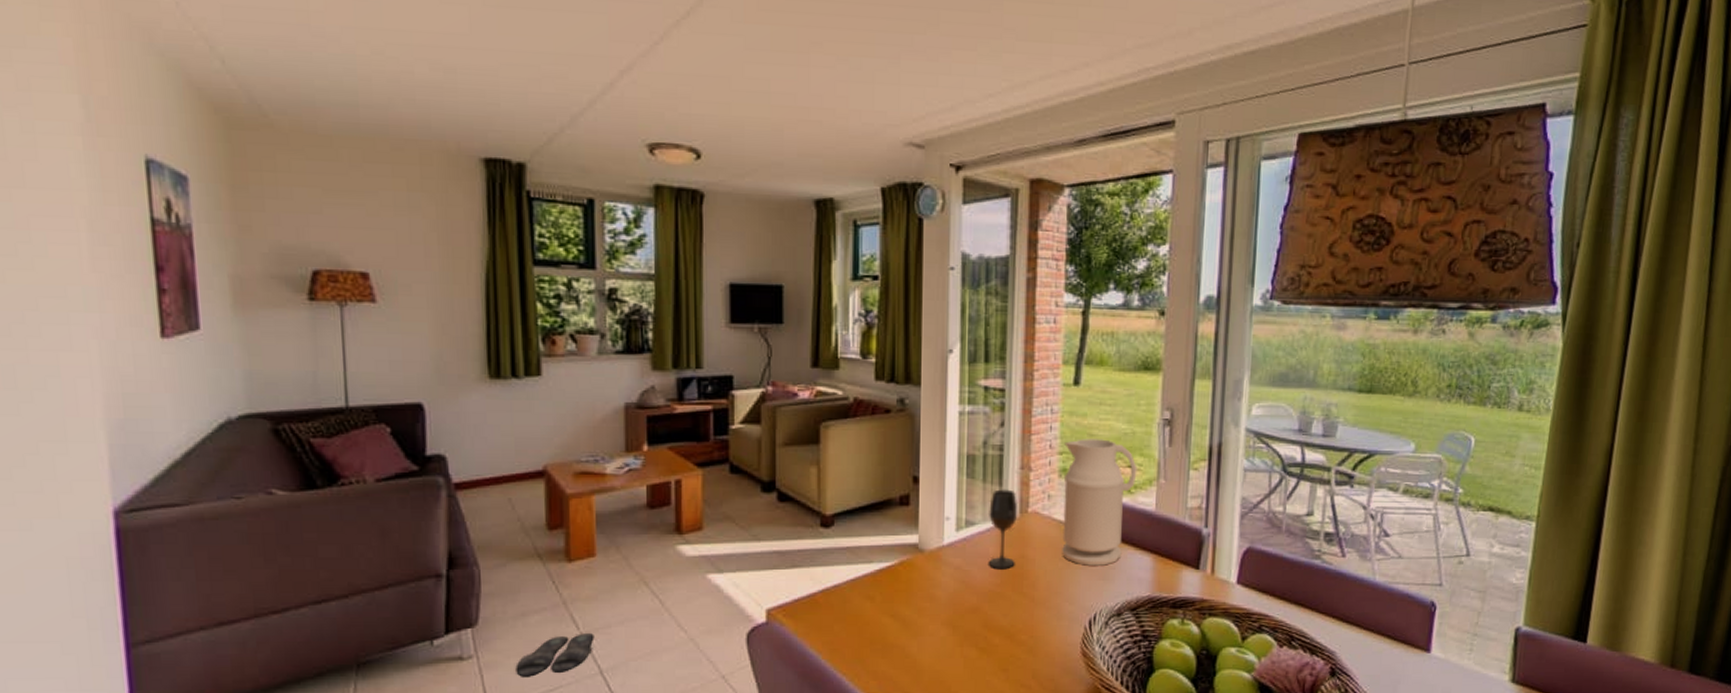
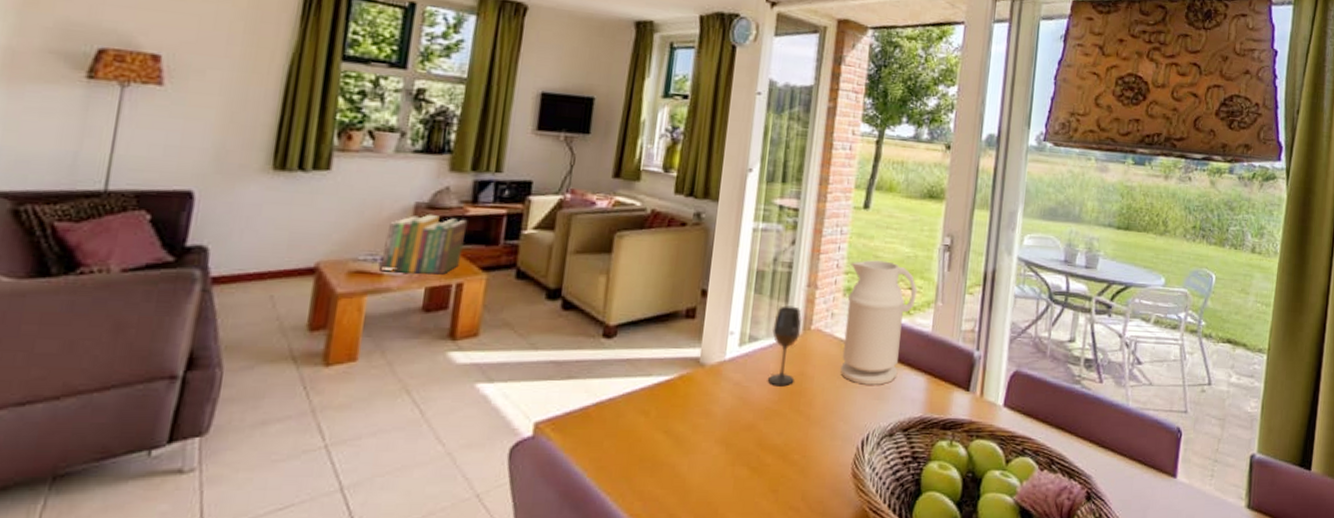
slippers: present [515,632,594,677] -> none [243,444,341,494]
books: none [602,413,677,472] -> present [380,213,468,275]

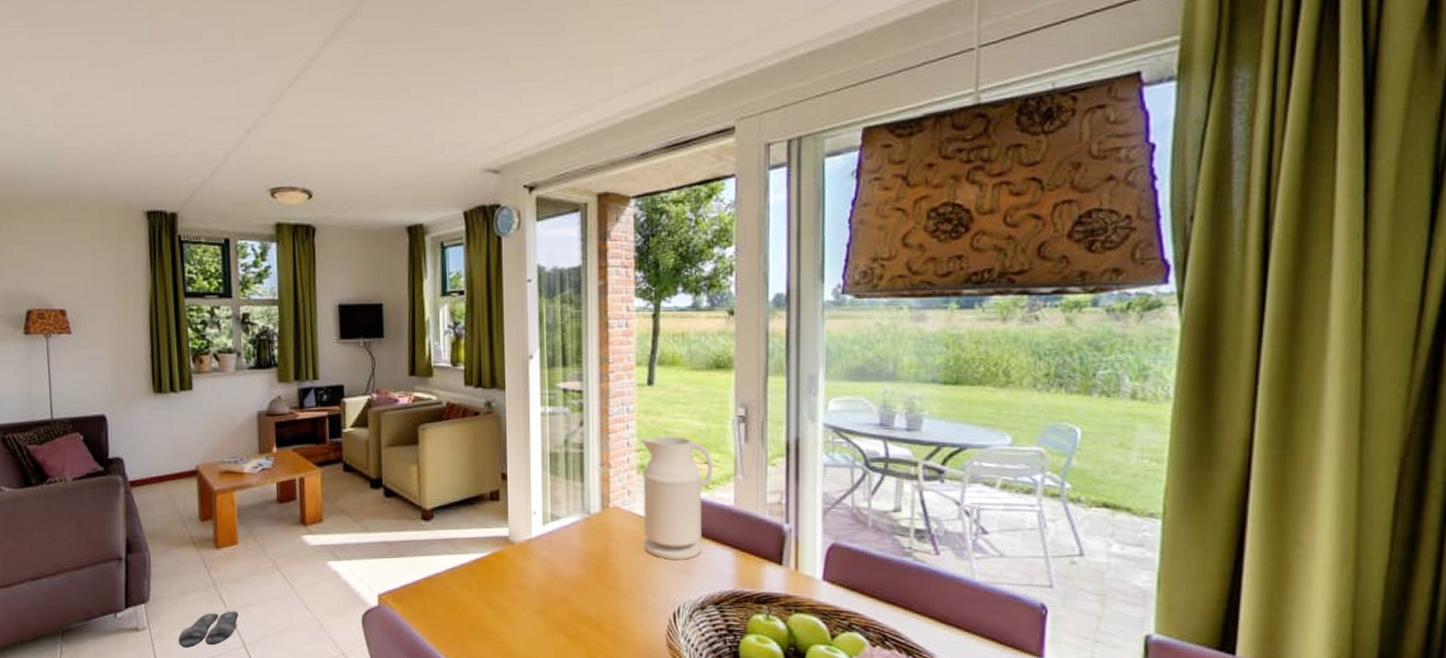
slippers: none [243,444,341,494] -> present [178,610,239,648]
books: present [380,213,468,275] -> none [241,420,300,471]
wine glass: present [768,306,803,387] -> none [572,485,600,562]

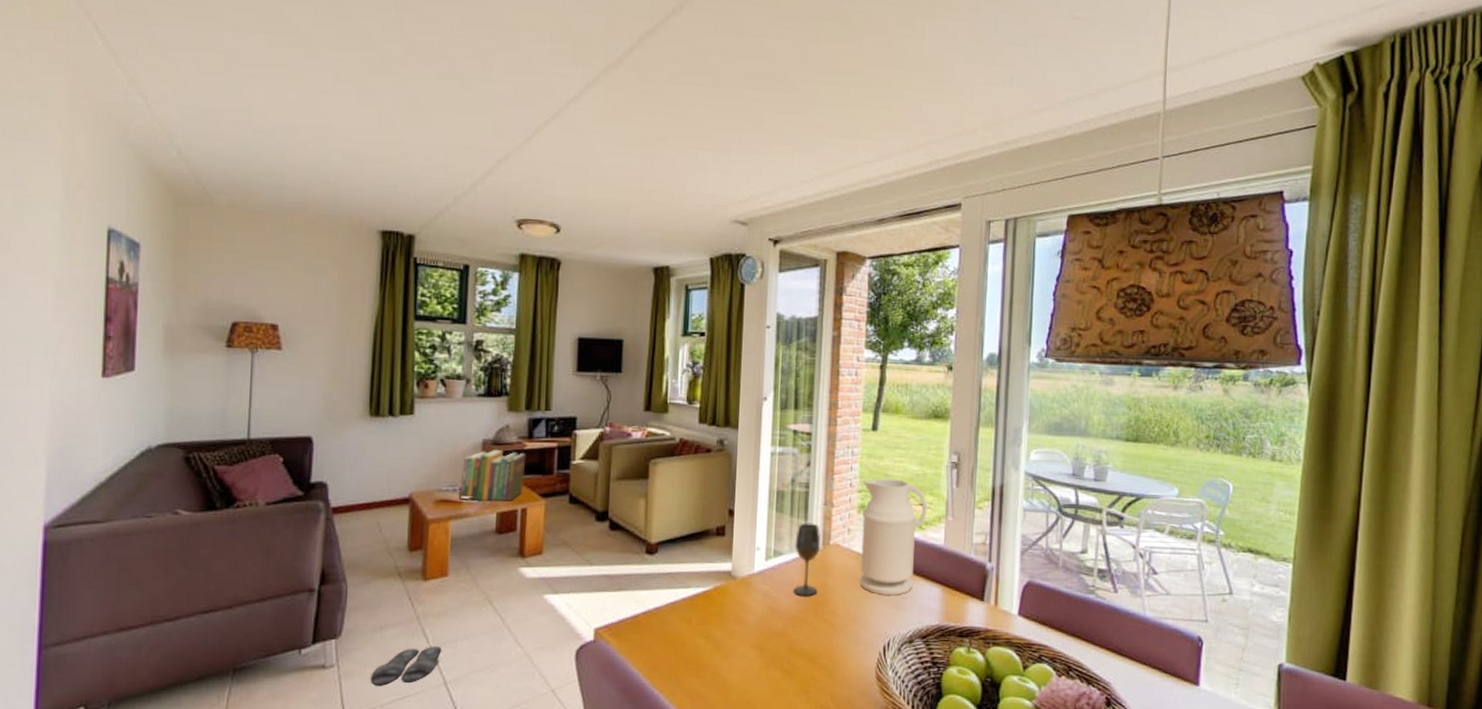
books: none [241,420,300,471] -> present [459,449,526,502]
wine glass: none [572,485,600,562] -> present [794,523,822,597]

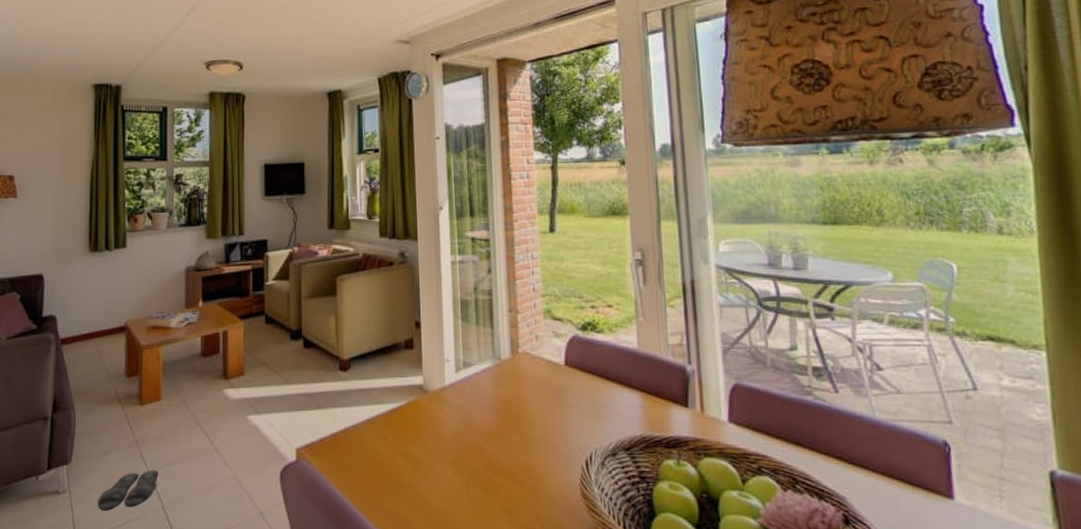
books: present [459,449,526,502] -> none [168,275,225,326]
wine glass: present [794,523,822,597] -> none [483,331,511,409]
water jug: present [860,478,928,595] -> none [546,281,616,404]

